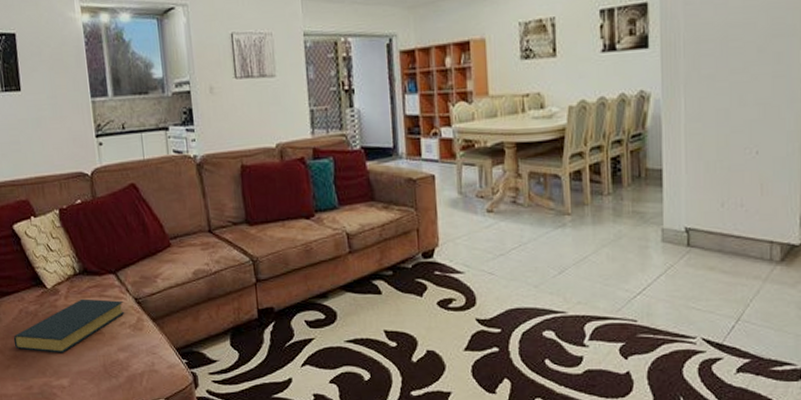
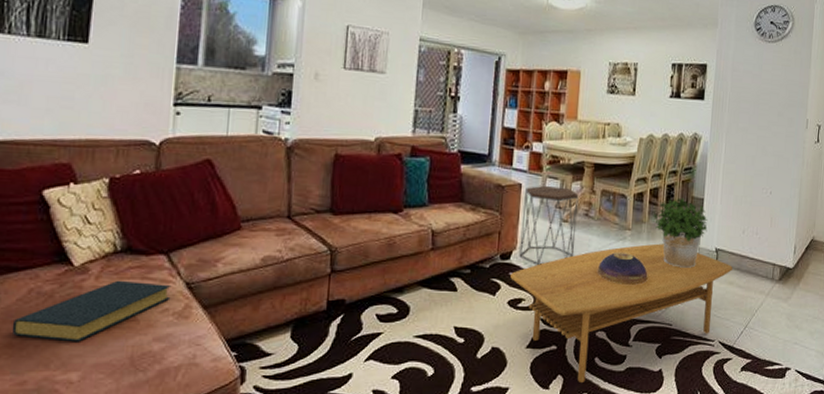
coffee table: none [436,227,711,388] -> present [510,243,732,384]
side table: none [439,173,505,261] -> present [519,185,579,265]
decorative bowl: none [535,241,599,278] -> present [597,252,648,285]
potted plant: none [598,171,671,254] -> present [654,197,708,268]

